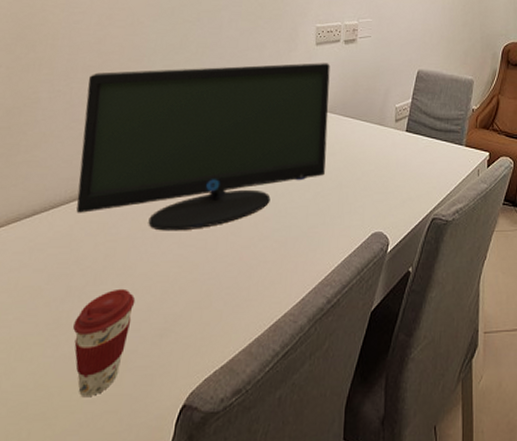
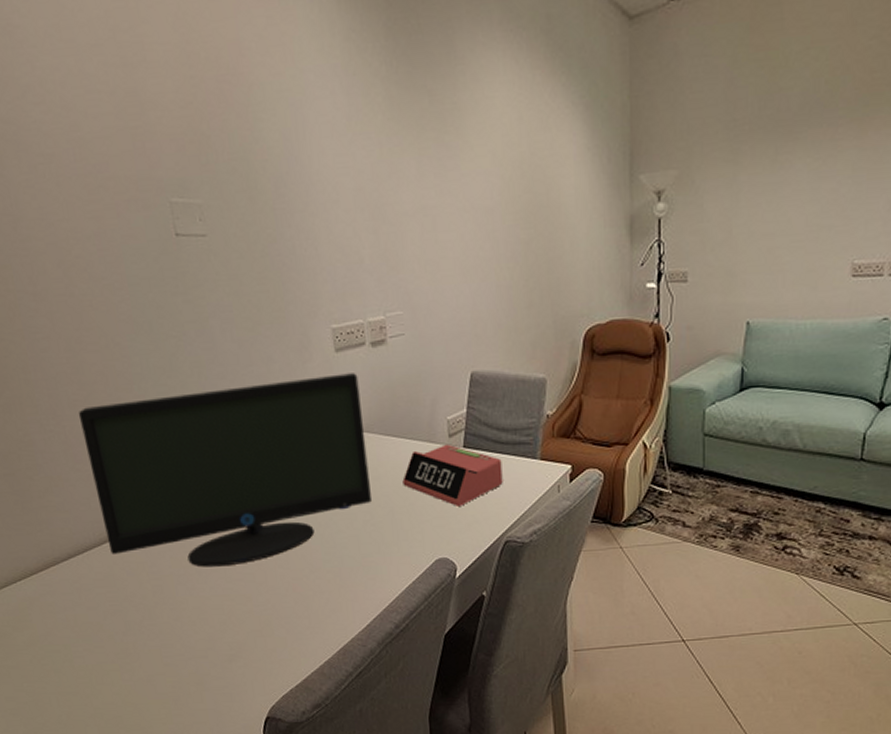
coffee cup: present [73,288,136,398] -> none [142,621,198,712]
alarm clock: none [353,127,435,183] -> present [402,444,503,506]

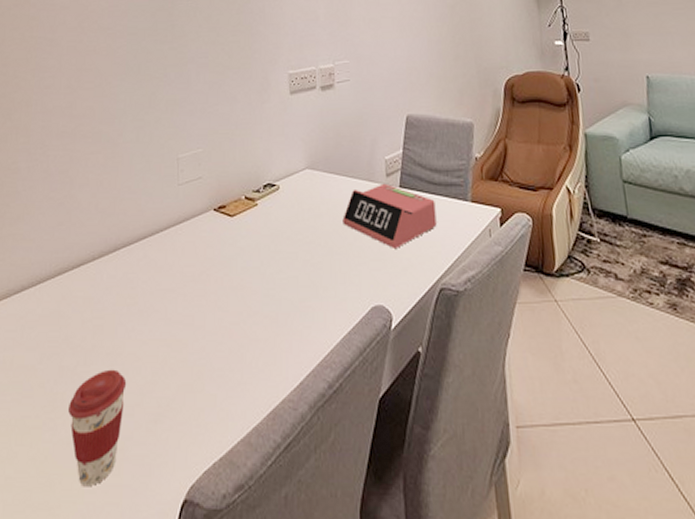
monitor: present [78,373,372,567] -> none [61,113,312,306]
coffee cup: none [142,621,198,712] -> present [68,369,127,487]

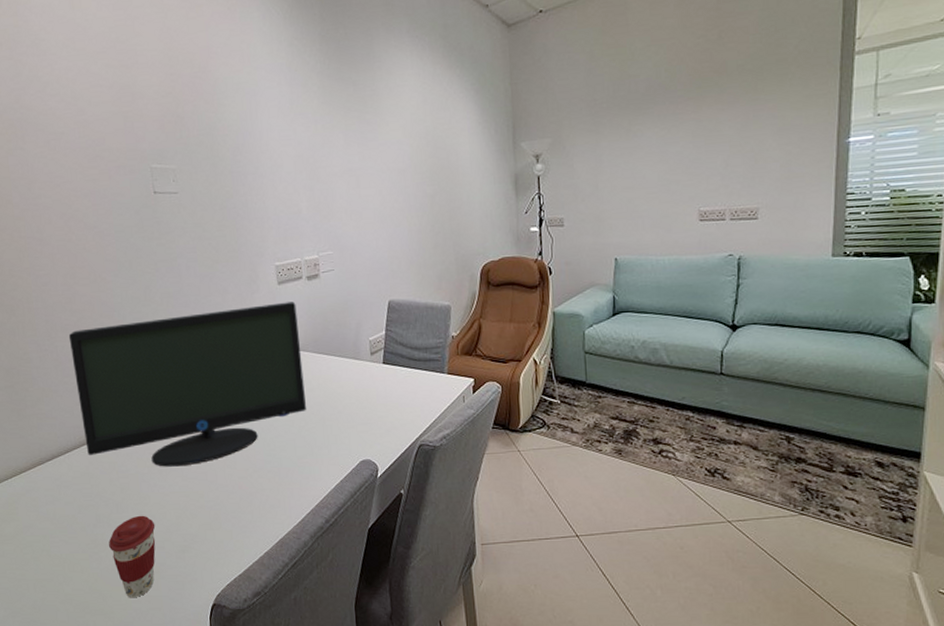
monitor: none [61,113,312,306] -> present [68,301,306,467]
alarm clock: present [342,183,437,248] -> none [332,360,417,414]

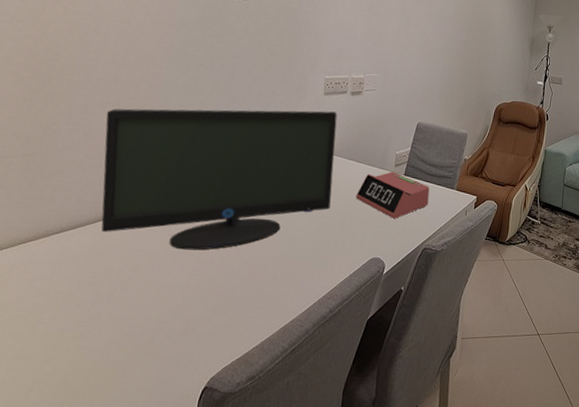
coffee cup: present [109,515,156,598] -> none [104,295,160,380]
alarm clock: none [332,360,417,414] -> present [356,171,430,219]

